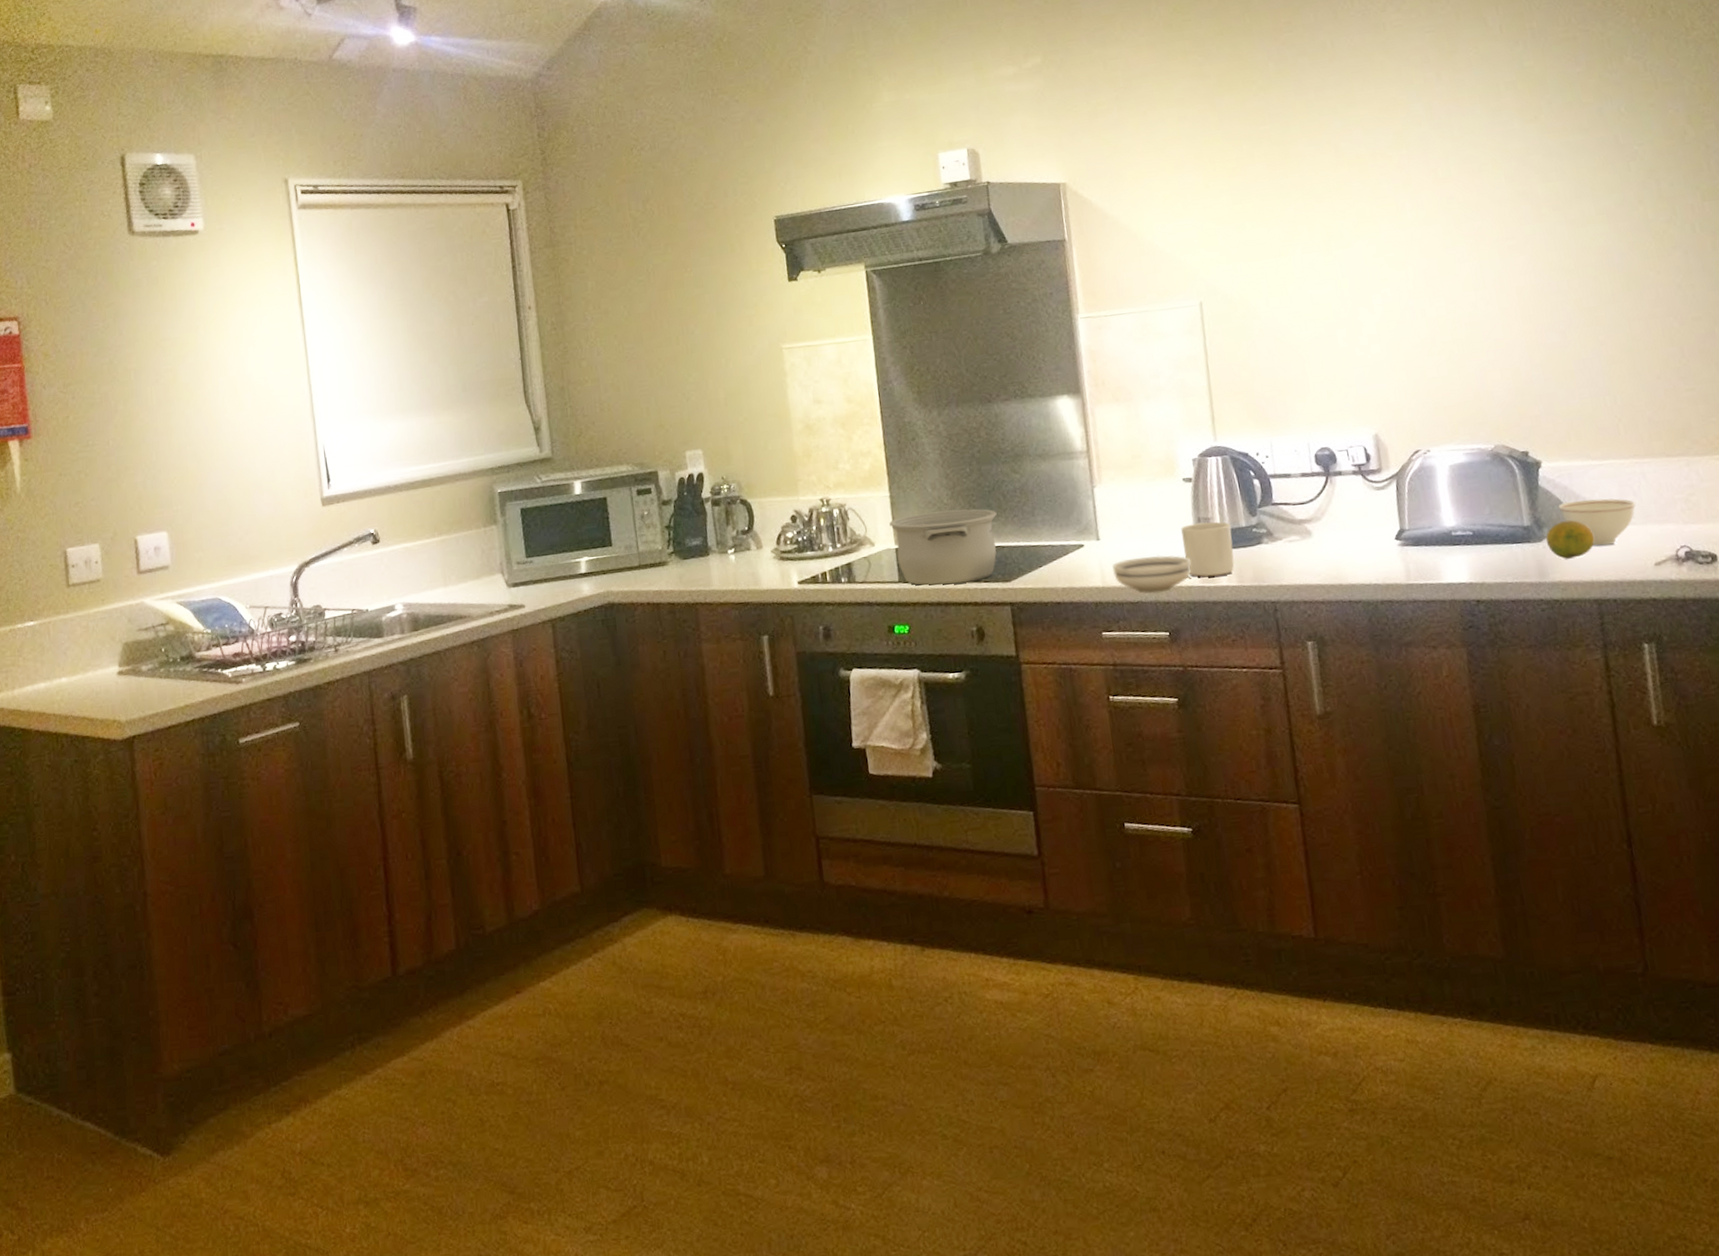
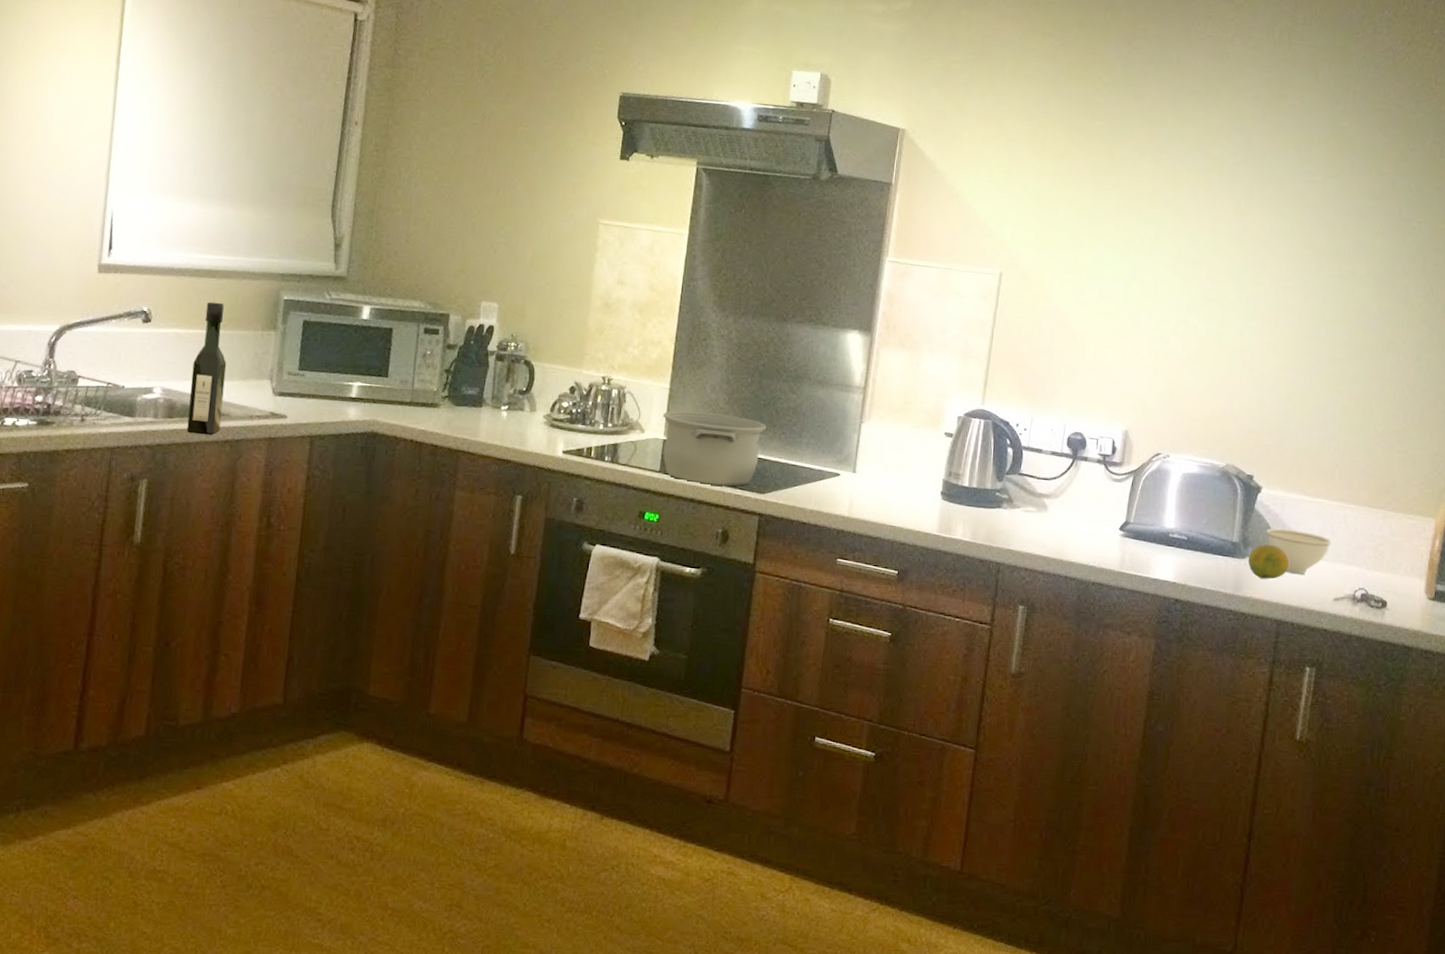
bottle: none [426,509,465,642] -> present [186,301,227,436]
bowl: present [1112,555,1191,594] -> none [860,496,934,534]
mug: present [1181,521,1234,578] -> none [929,476,978,530]

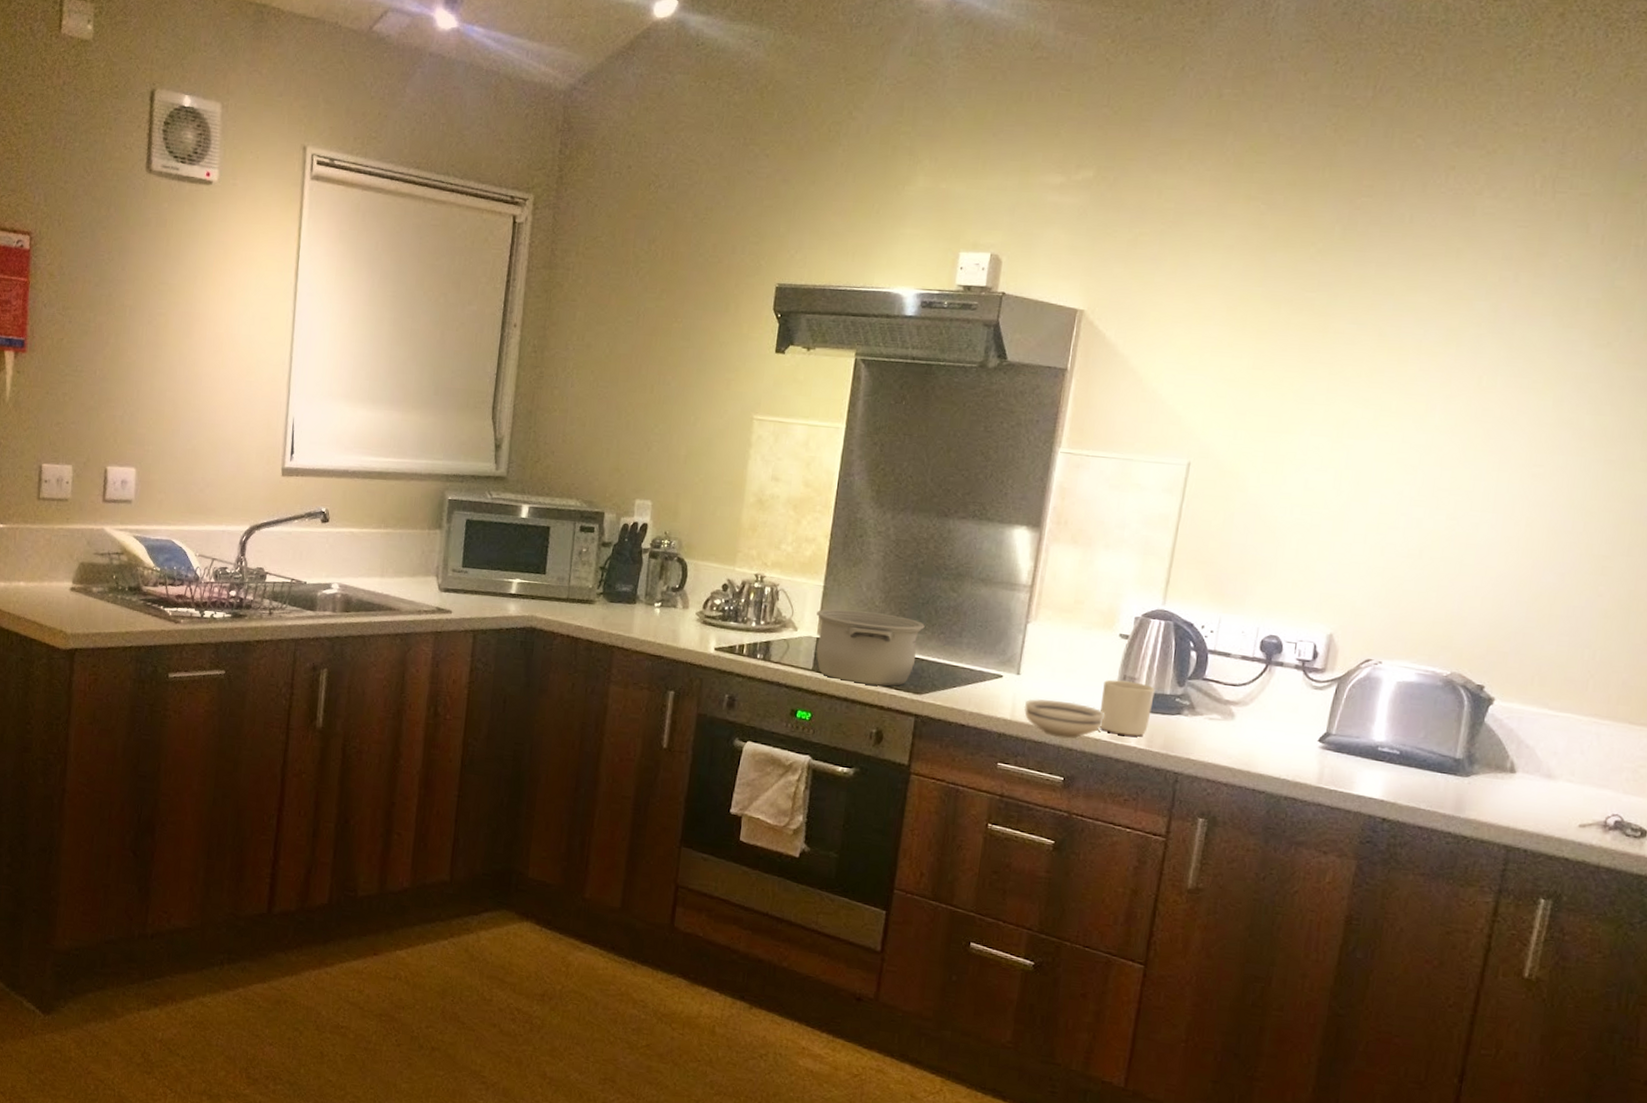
bottle: present [186,301,227,436] -> none [361,502,397,629]
bowl: none [860,496,934,534] -> present [1024,699,1106,739]
mug: none [929,476,978,530] -> present [1100,679,1155,737]
fruit: present [1247,544,1290,580] -> none [1473,762,1526,801]
bowl: present [1266,528,1332,574] -> none [1497,744,1581,797]

